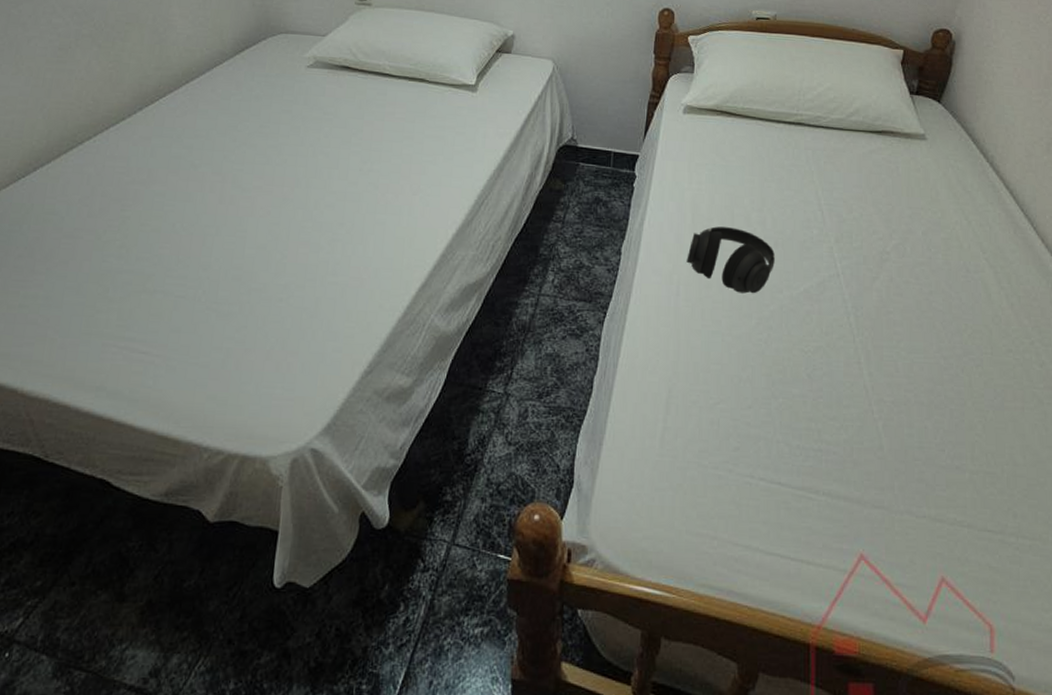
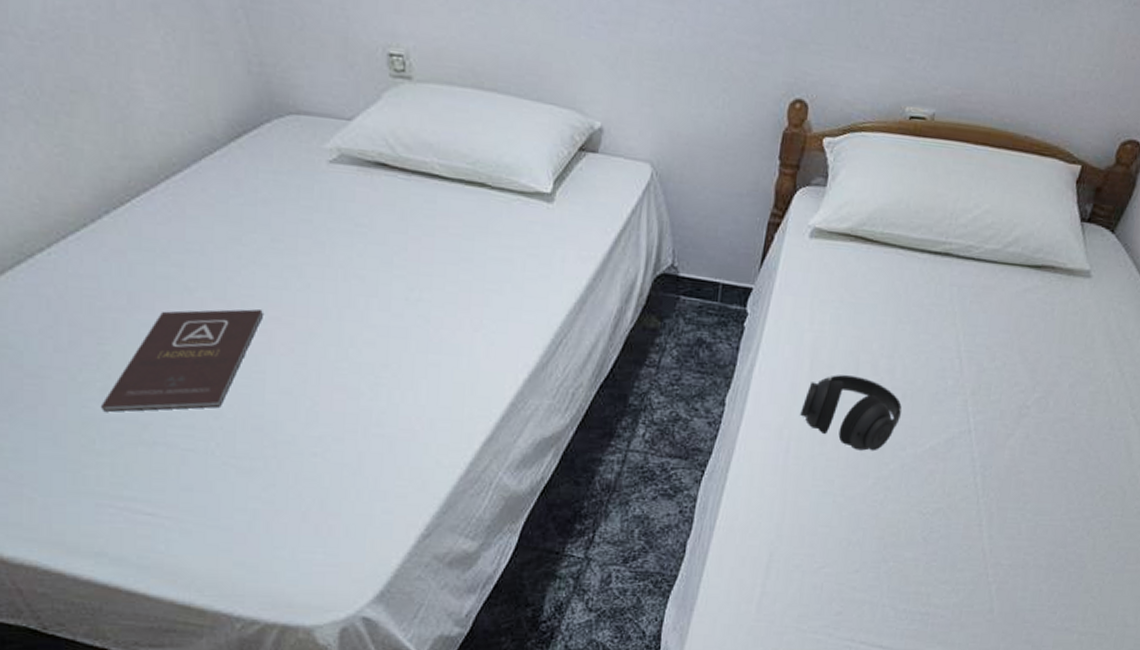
book: none [116,180,250,265] -> present [100,309,265,412]

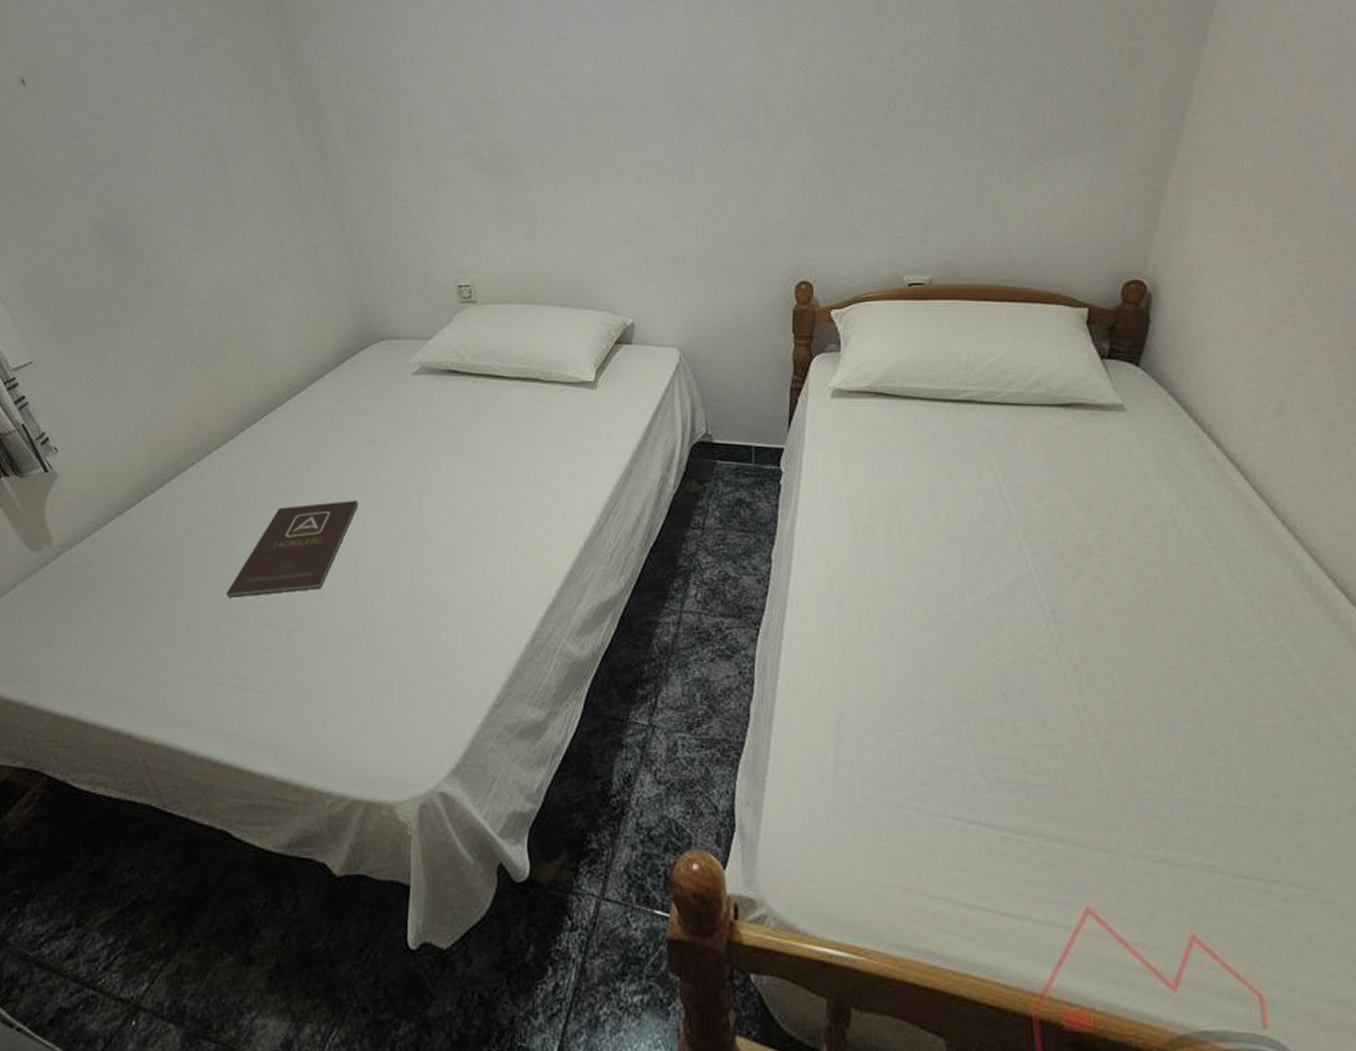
headphones: present [800,375,902,452] -> none [848,525,953,601]

